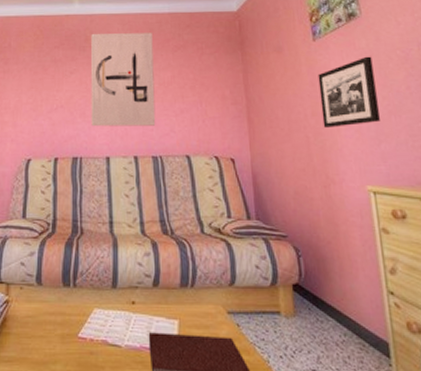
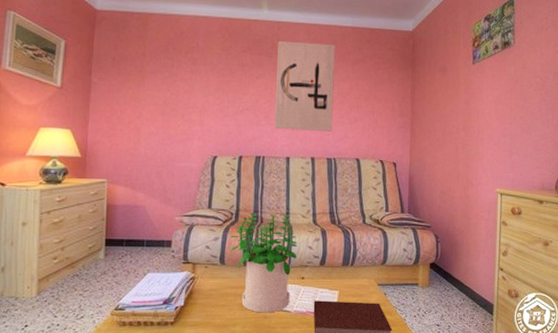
potted plant: none [47,222,125,348] -> present [230,213,298,313]
picture frame: present [318,56,380,128] -> none [470,81,517,140]

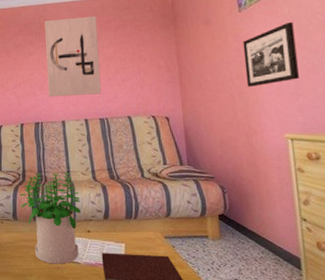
picture frame: none [470,81,517,140] -> present [243,21,299,87]

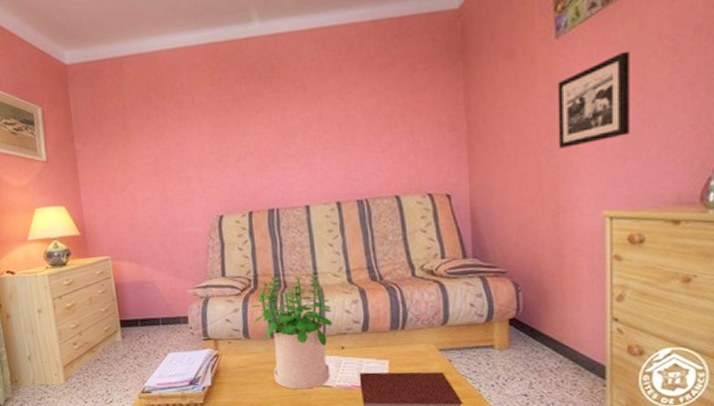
wall art: present [45,16,102,97] -> none [277,50,360,173]

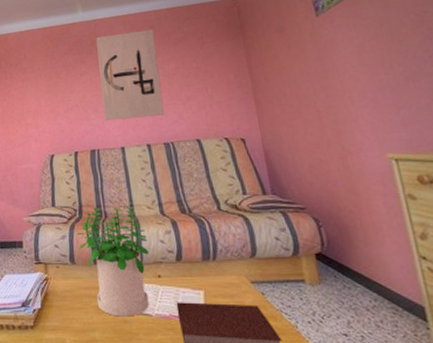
wall art: none [277,50,360,173] -> present [96,29,165,121]
picture frame: present [557,50,630,148] -> none [324,24,397,100]

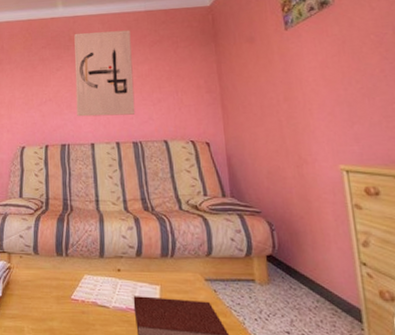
potted plant: present [77,206,150,317] -> none [42,200,111,308]

